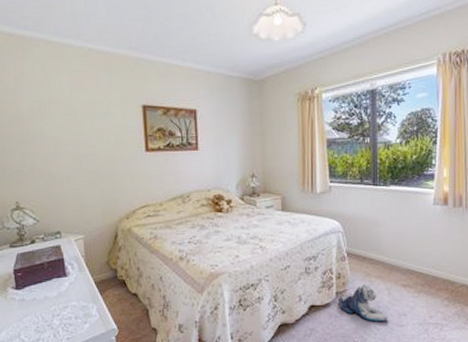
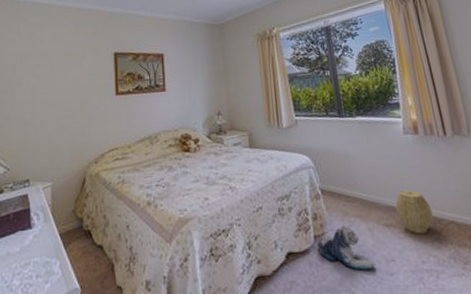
woven basket: none [415,256,447,294] -> present [395,190,433,234]

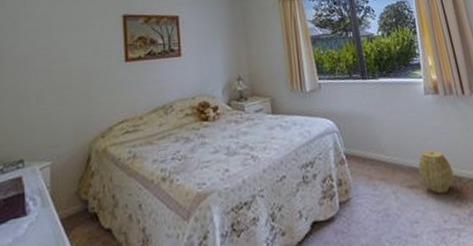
plush toy: present [316,225,376,270] -> none [342,189,401,235]

